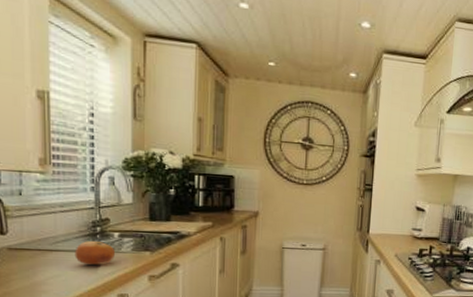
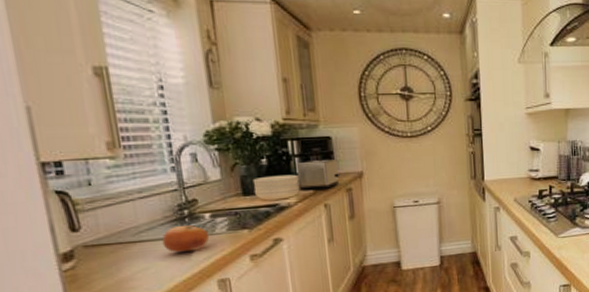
bowl: none [159,205,201,230] -> present [252,174,300,202]
toaster: none [199,195,237,223] -> present [296,158,340,190]

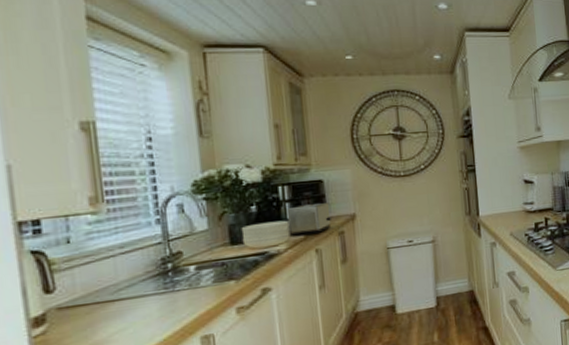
fruit: present [161,224,210,252] -> none [142,279,194,310]

